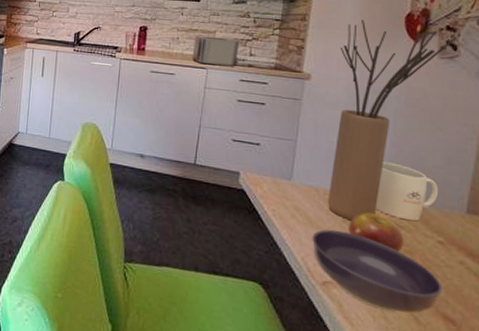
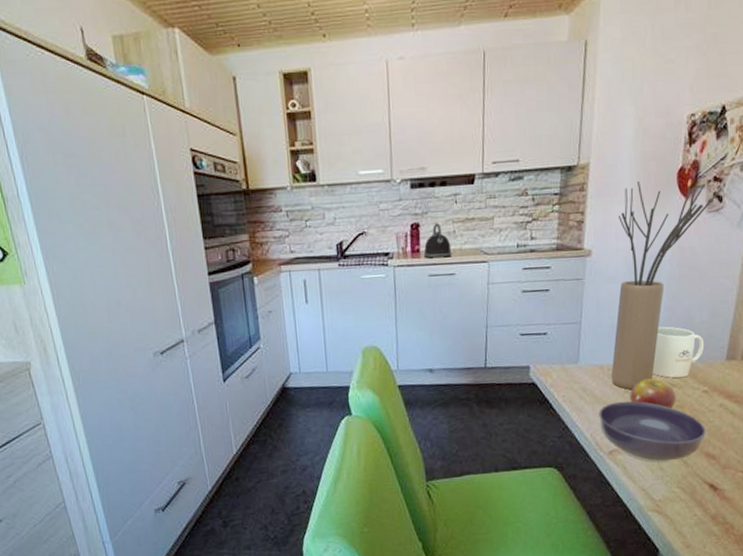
kettle: none [148,29,174,59] -> present [423,223,452,259]
toaster: present [192,35,239,67] -> none [471,222,520,258]

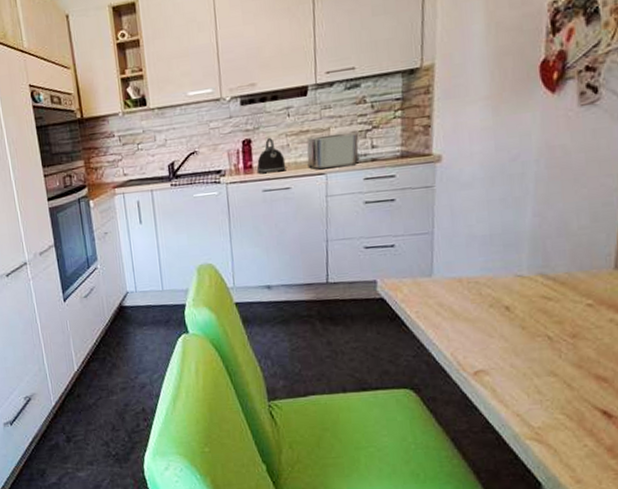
toaster: none [471,222,520,258] -> present [306,132,360,170]
bowl: present [599,401,707,463] -> none [459,316,595,385]
vase: present [611,182,722,390] -> none [472,75,597,305]
fruit: present [630,378,676,410] -> none [495,291,554,326]
mug: present [652,326,705,379] -> none [521,233,586,291]

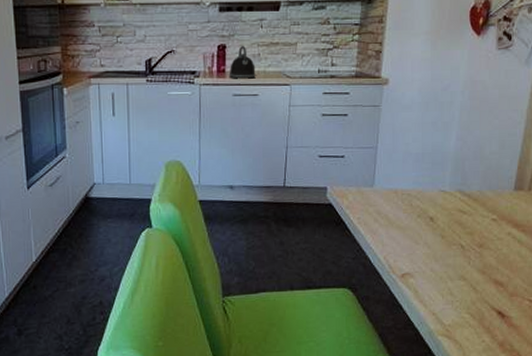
toaster: present [306,132,360,170] -> none [275,49,321,81]

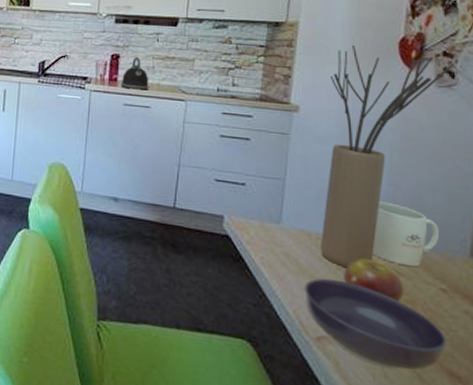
bowl: none [392,225,495,287] -> present [304,278,448,370]
vase: none [405,17,511,215] -> present [321,46,454,268]
fruit: none [422,204,467,236] -> present [344,258,405,303]
mug: none [444,155,494,206] -> present [372,201,440,268]

